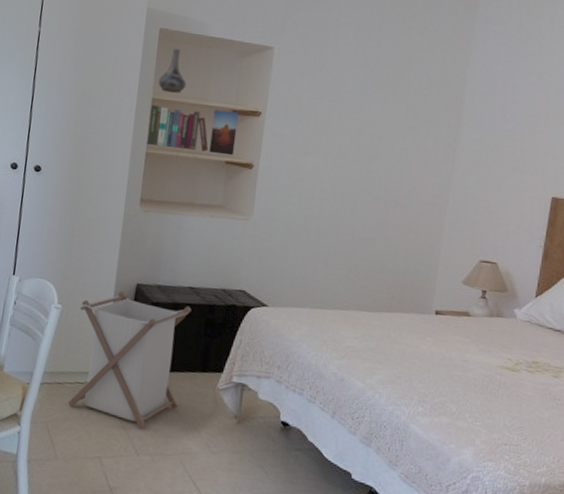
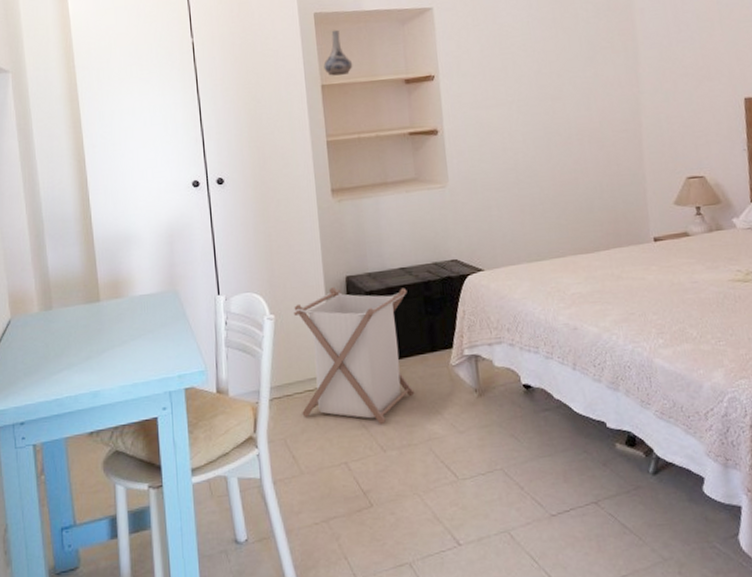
books: present [147,104,208,152] -> none [322,89,389,134]
book: present [209,109,239,156] -> none [386,80,416,128]

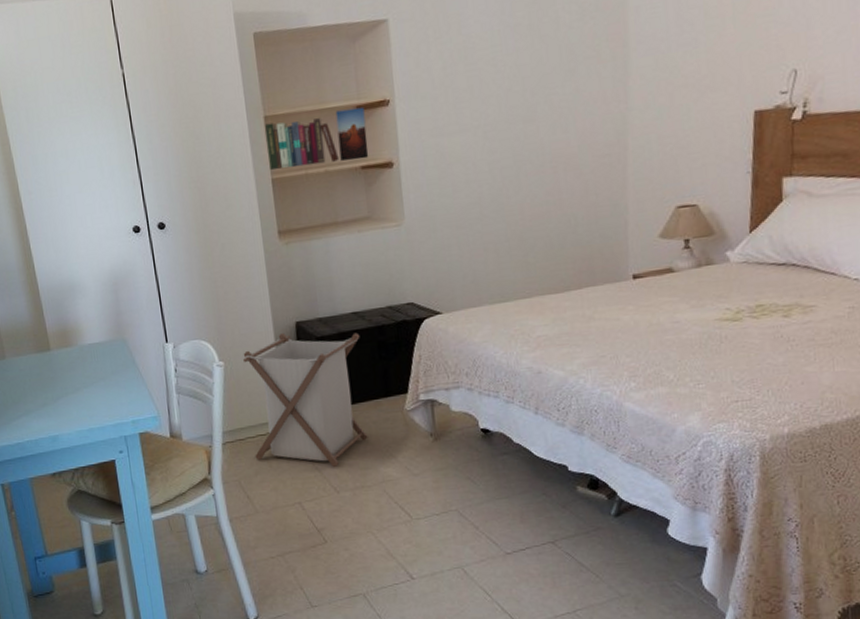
books: none [322,89,389,134] -> present [265,118,339,171]
decorative vase: present [323,29,353,76] -> none [266,51,299,106]
book: none [386,80,416,128] -> present [335,107,369,161]

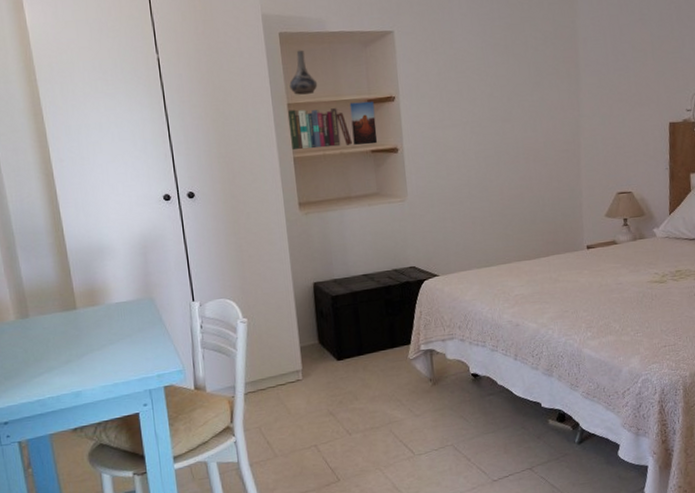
laundry basket: present [243,332,368,467] -> none [265,292,377,412]
decorative vase: none [266,51,299,106] -> present [289,50,318,95]

